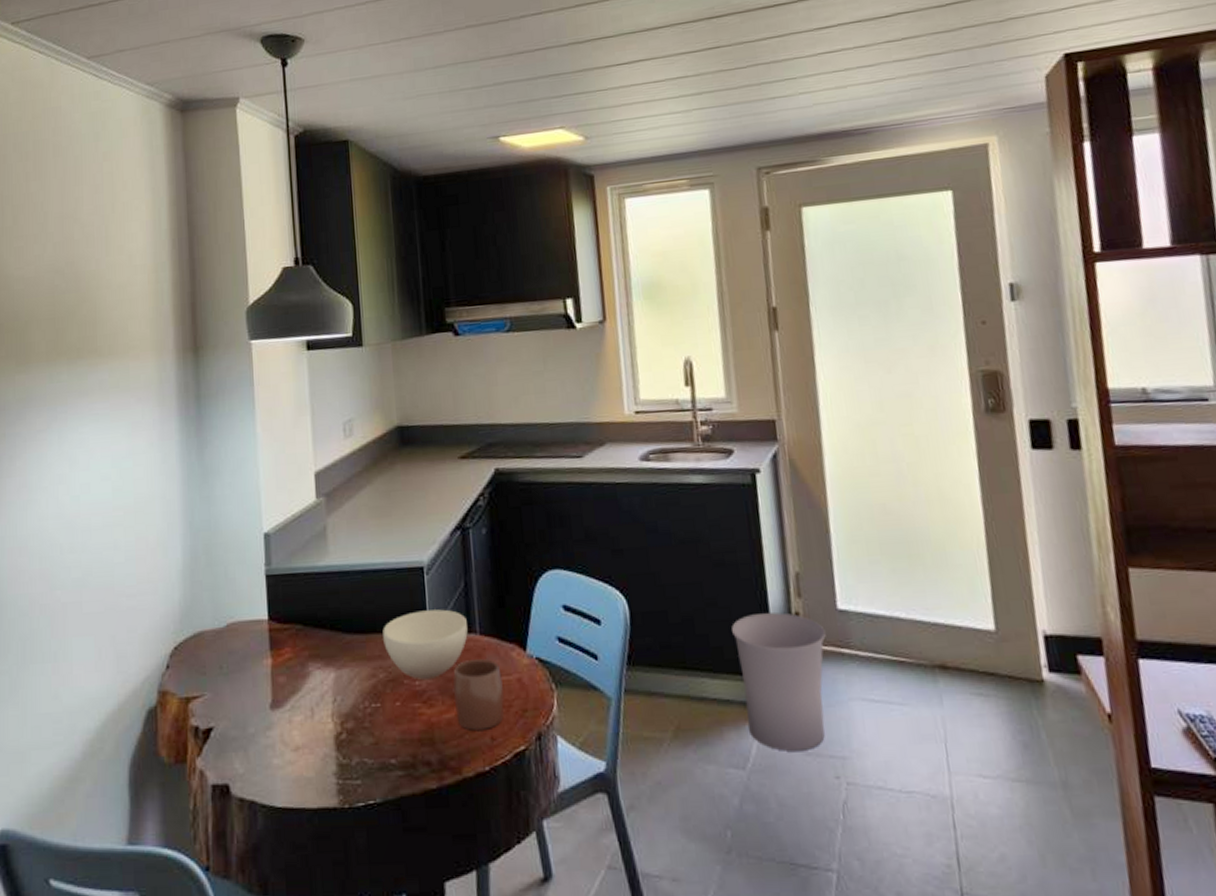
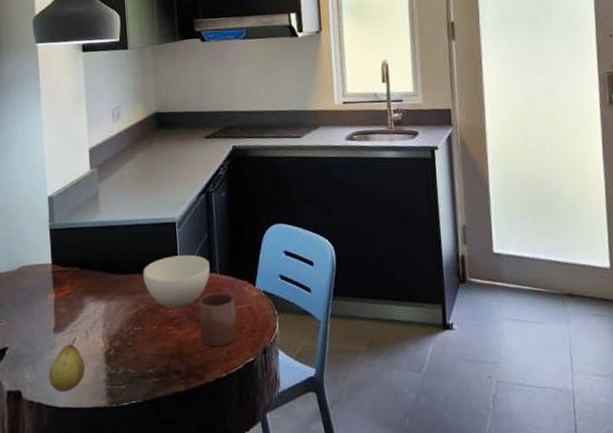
fruit: none [263,715,310,787] -> present [48,337,85,392]
waste bin: present [732,612,826,751] -> none [413,255,484,359]

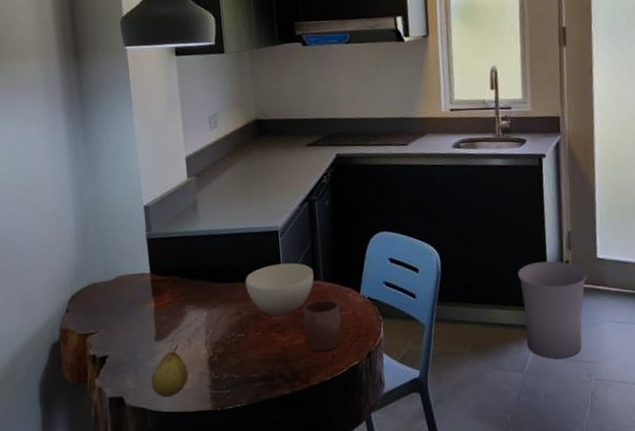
waste bin: none [413,255,484,359] -> present [518,261,587,359]

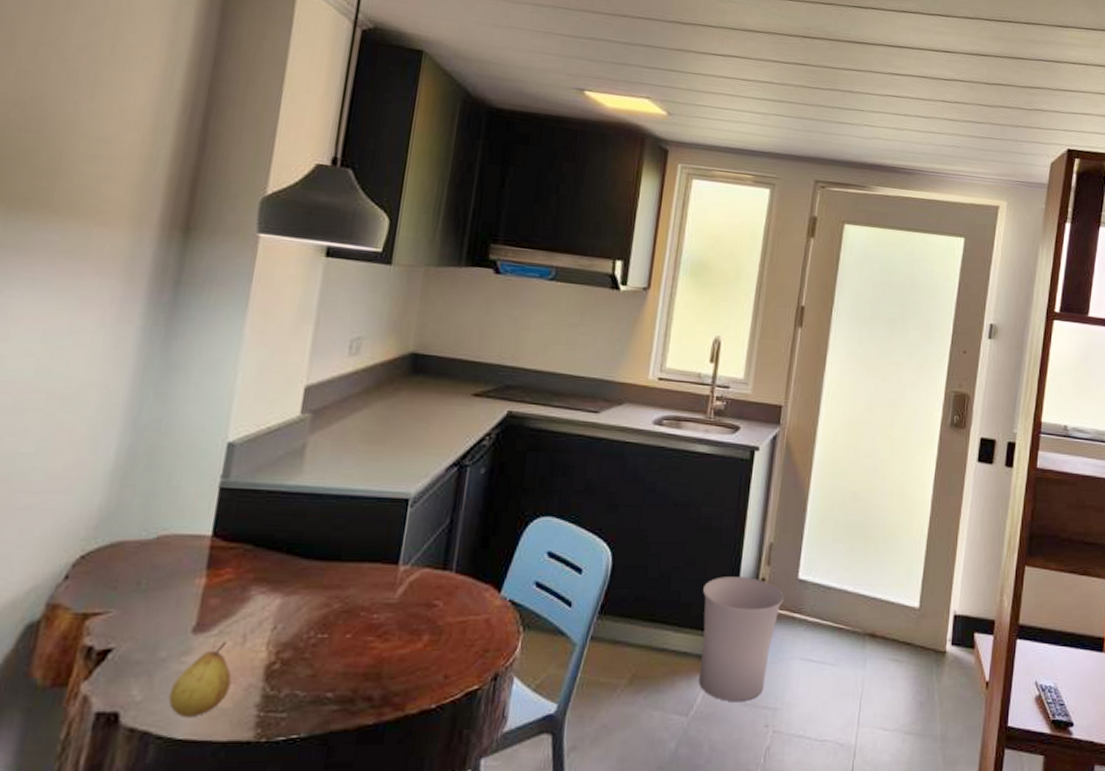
bowl: present [245,263,314,316] -> none [345,543,445,613]
mug: present [302,299,342,351] -> none [411,597,470,667]

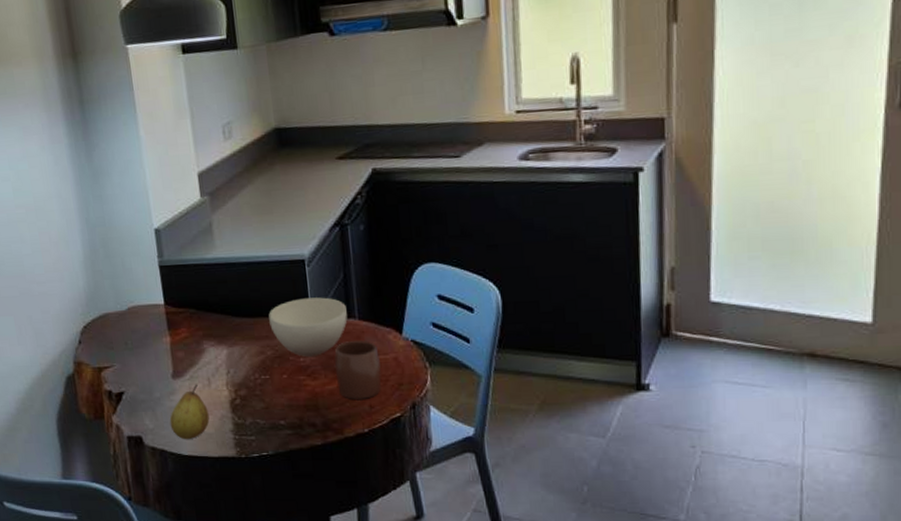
bowl: none [345,543,445,613] -> present [268,297,348,357]
mug: none [411,597,470,667] -> present [334,341,382,399]
waste bin: present [699,577,784,701] -> none [602,304,696,424]

